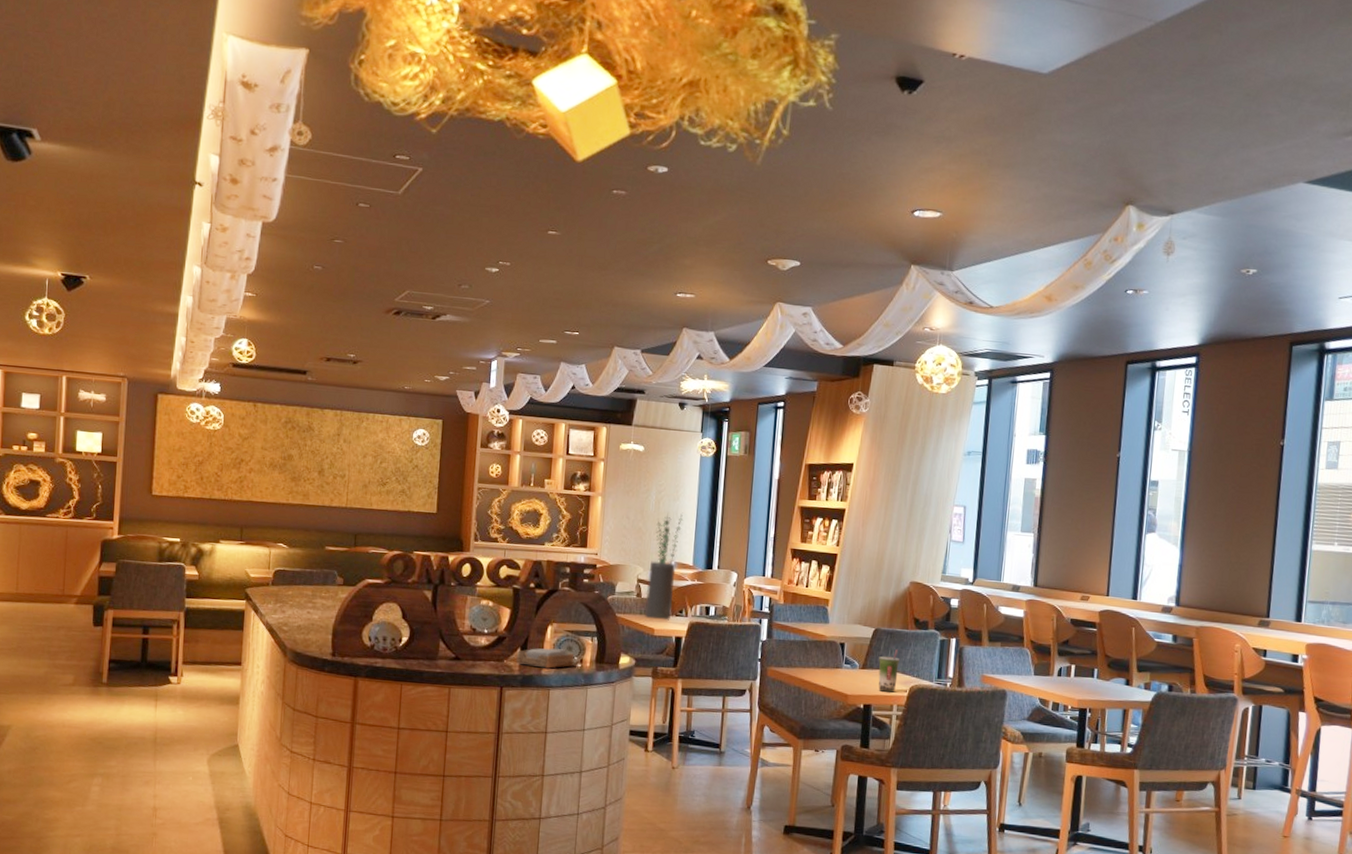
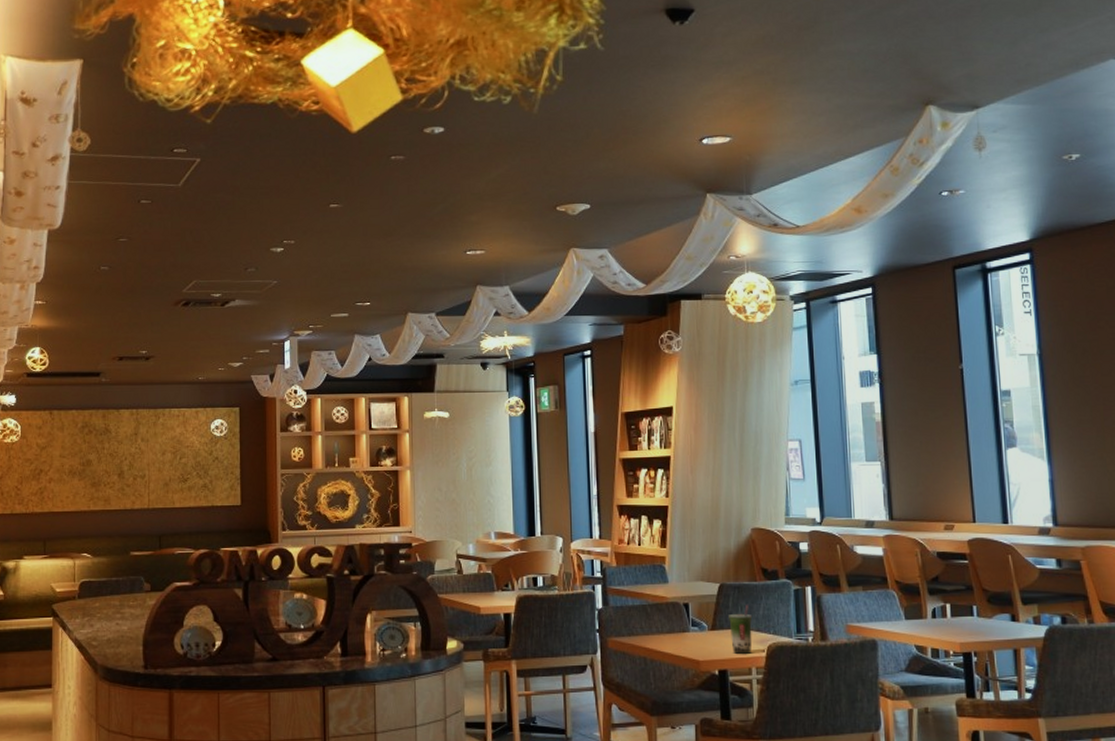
napkin holder: present [516,648,575,669] -> none [336,639,398,661]
vase: present [645,512,684,622] -> none [467,478,499,598]

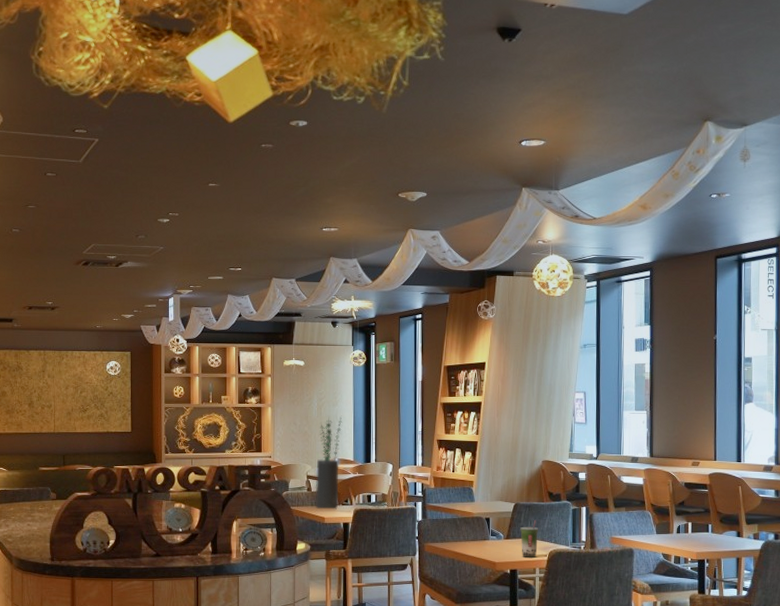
vase: none [467,478,499,598] -> present [315,415,343,510]

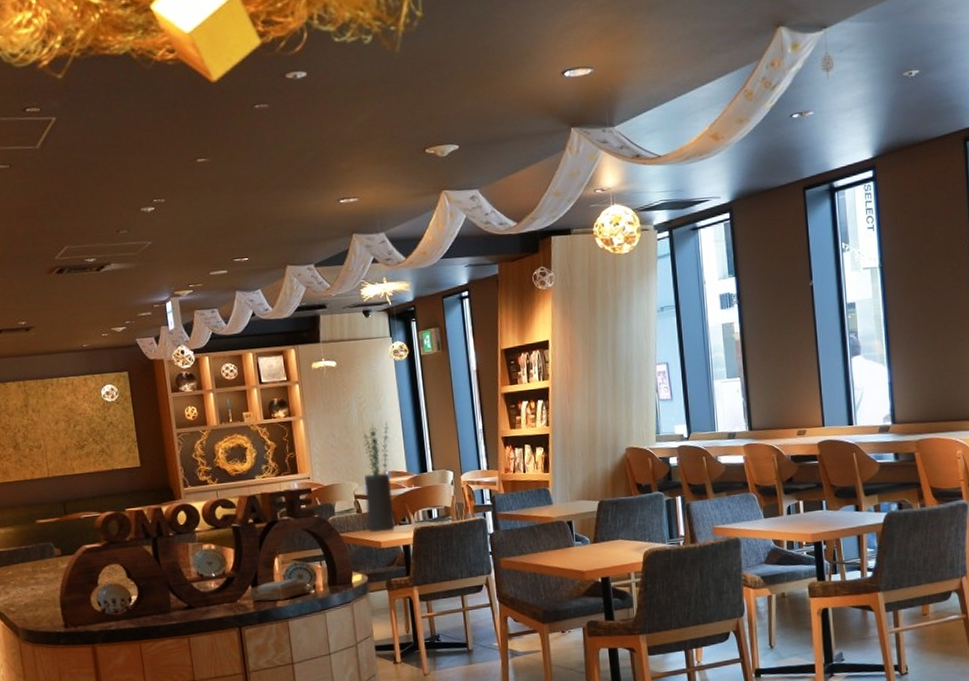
napkin holder: none [208,540,258,558] -> present [248,578,308,601]
beverage cup: present [520,519,539,558] -> none [608,516,630,562]

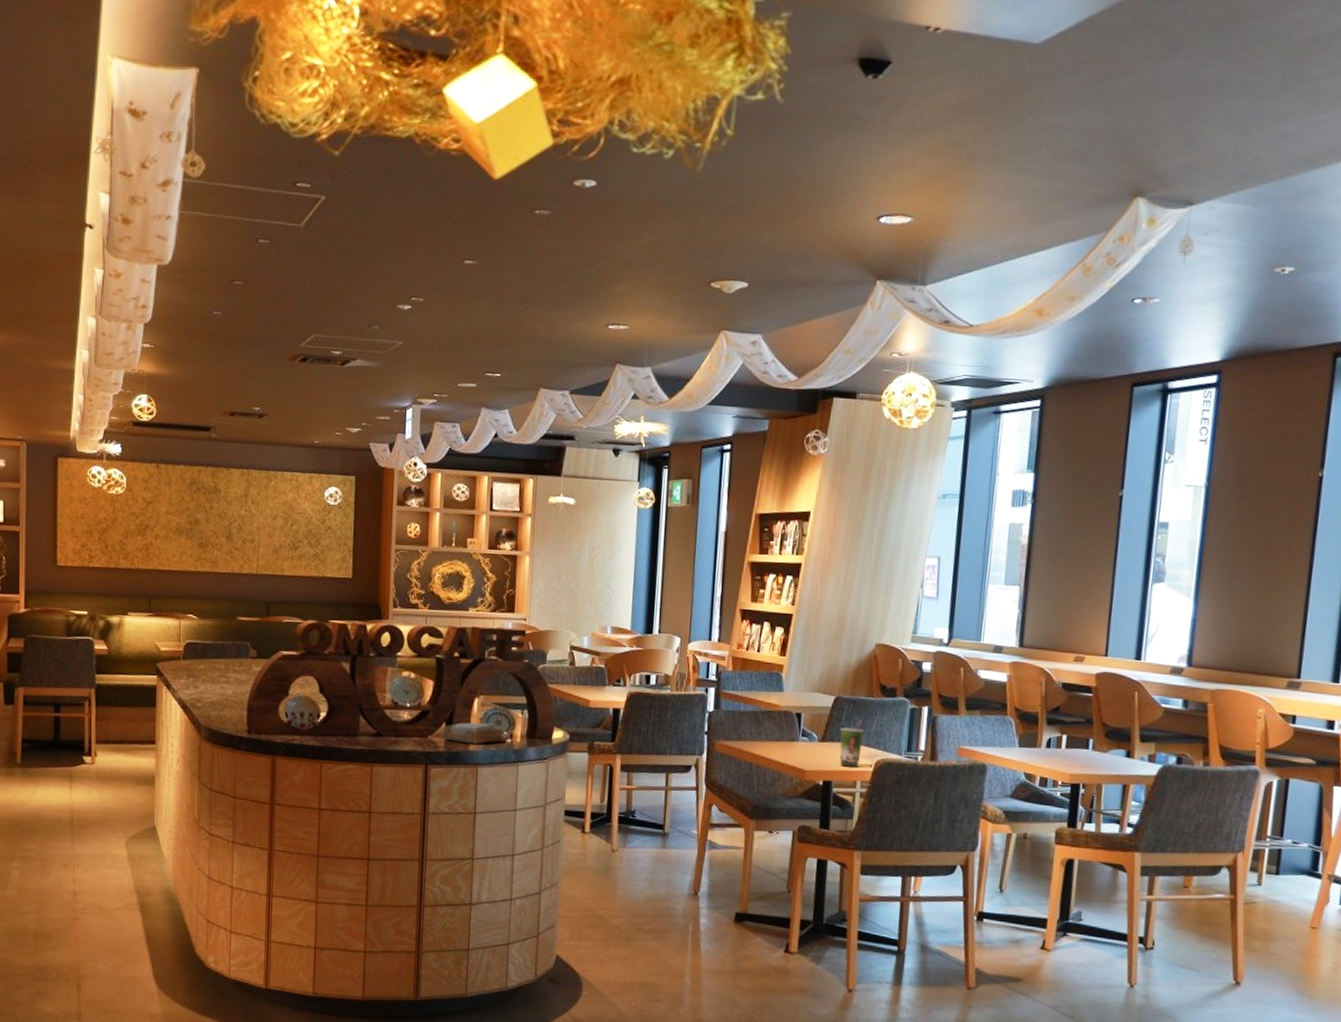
vase: present [363,421,395,533] -> none [579,571,620,692]
beverage cup: none [608,516,630,562] -> present [839,718,865,767]

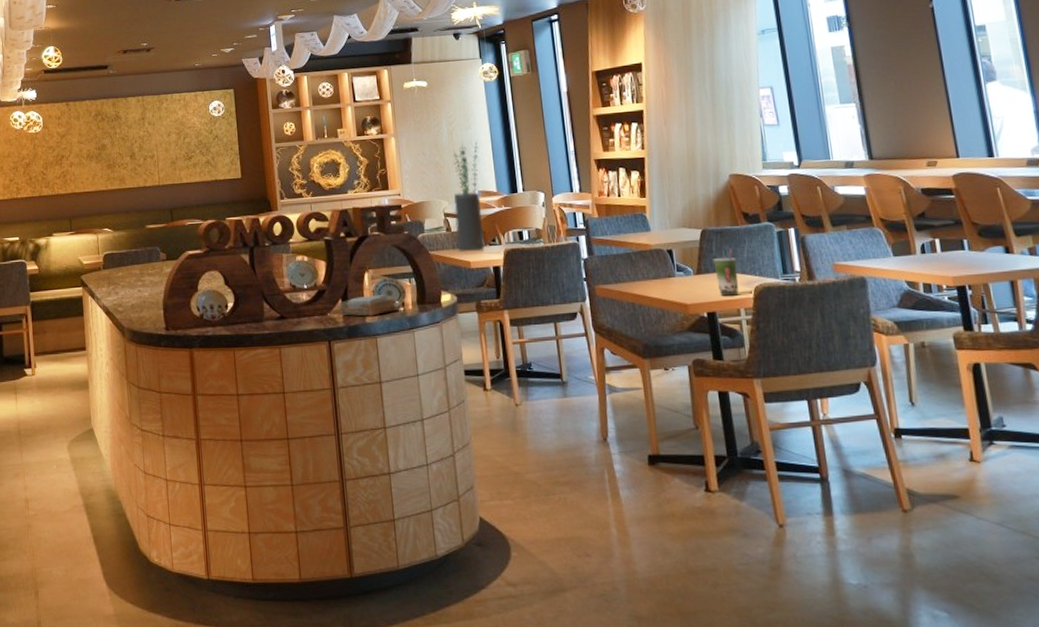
vase: none [579,571,620,692] -> present [453,140,485,253]

